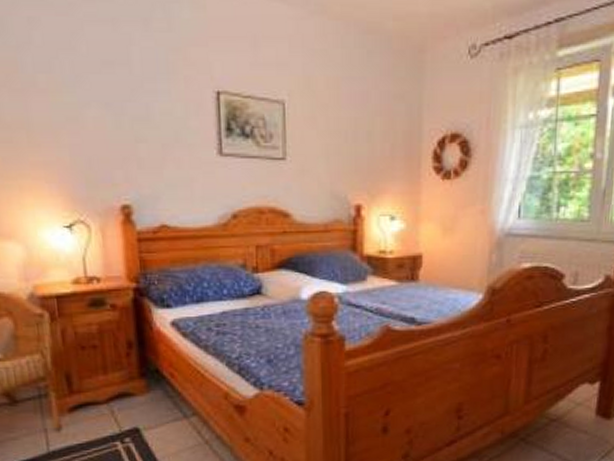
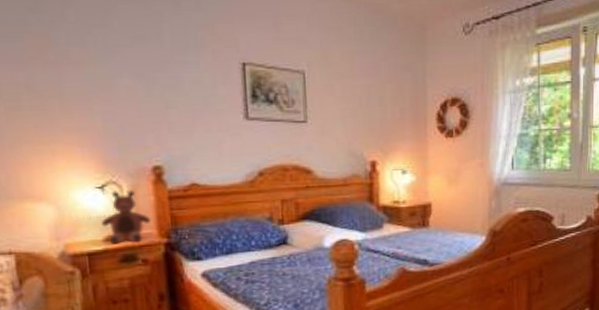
teddy bear: none [69,230,119,287] -> present [101,190,151,244]

